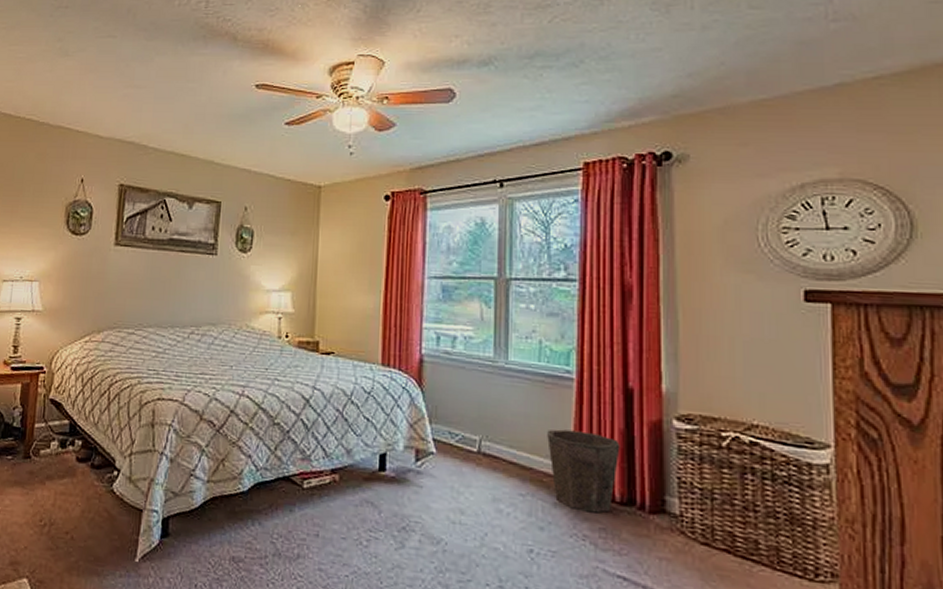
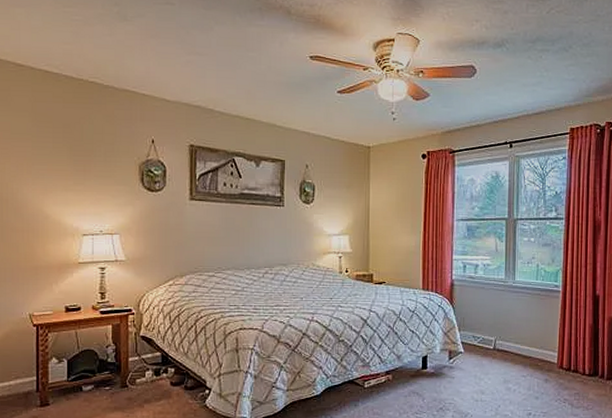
waste bin: present [547,429,620,513] -> none [541,328,590,383]

